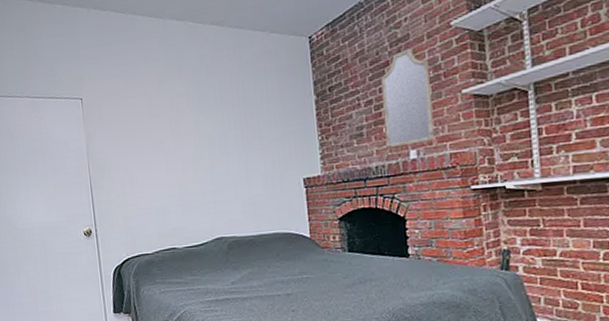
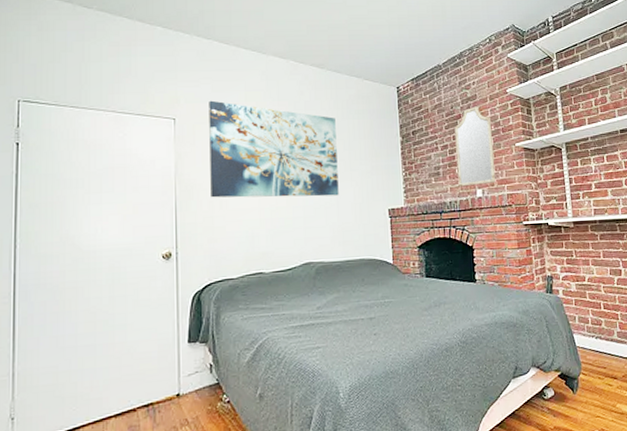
wall art: none [111,75,248,176] -> present [209,100,339,198]

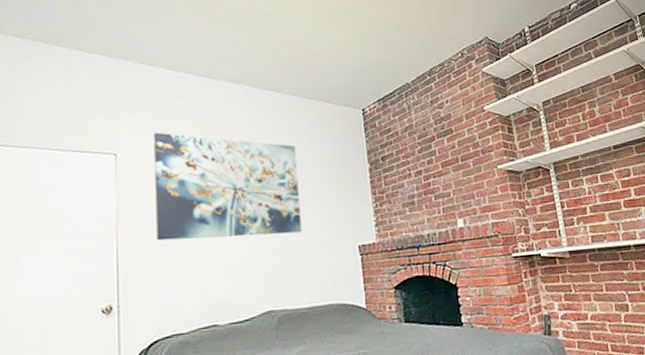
home mirror: present [454,106,496,187] -> none [428,126,479,217]

